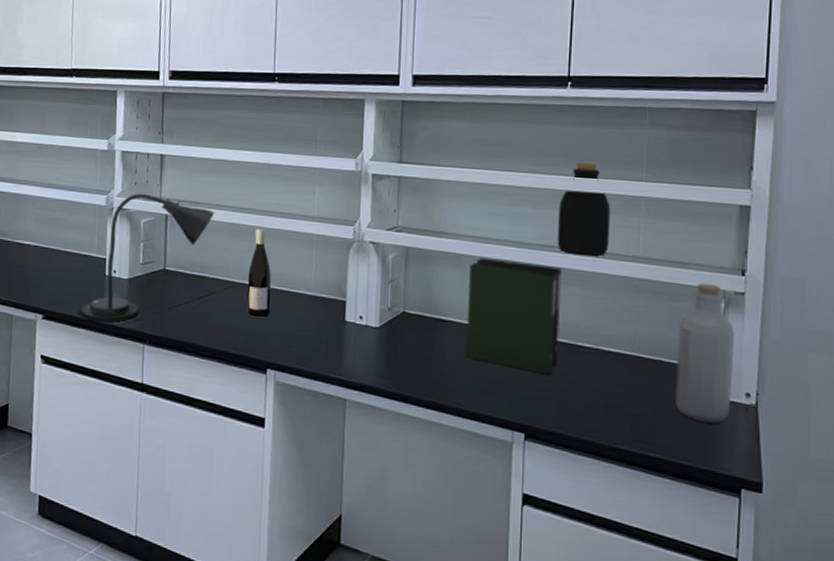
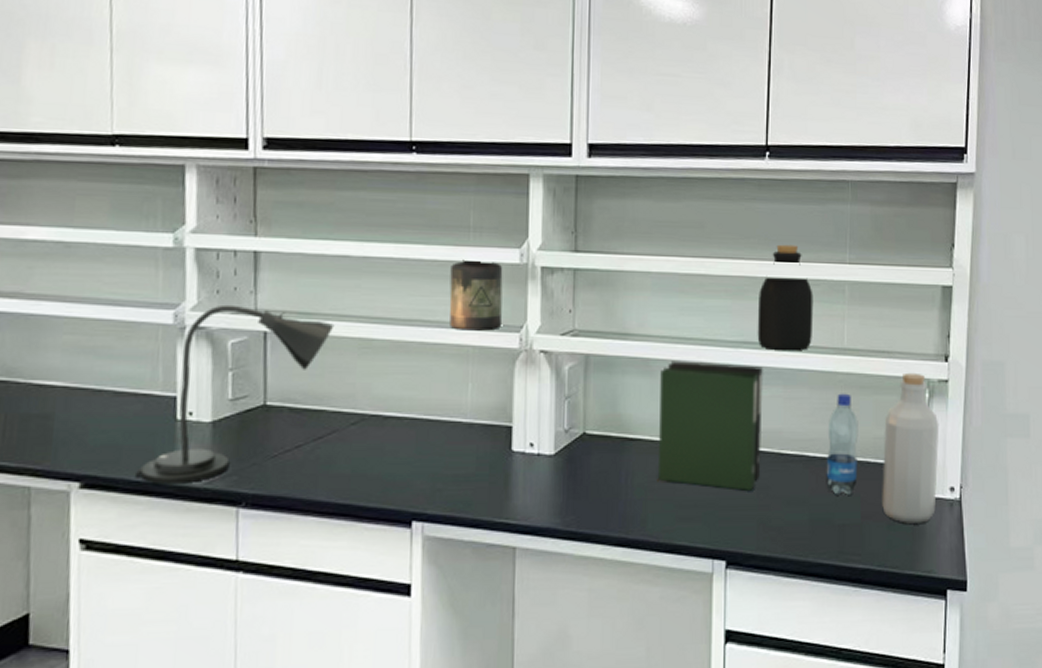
bottle: present [247,228,272,317] -> none [382,343,415,455]
jar: none [299,166,342,223] -> present [449,259,503,331]
bottle: none [620,296,653,389] -> present [826,393,859,495]

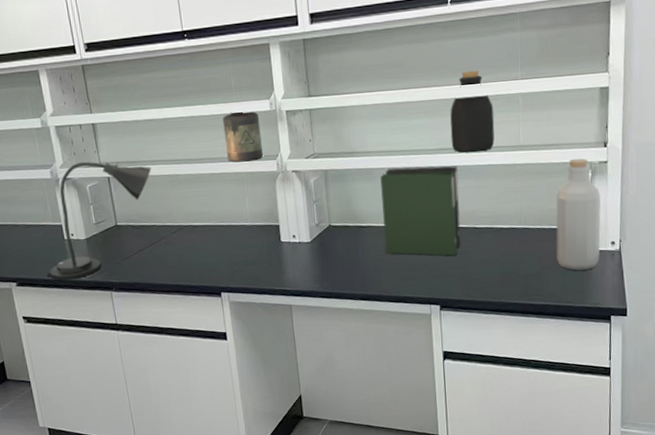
bottle: present [826,393,859,495] -> none [510,179,536,254]

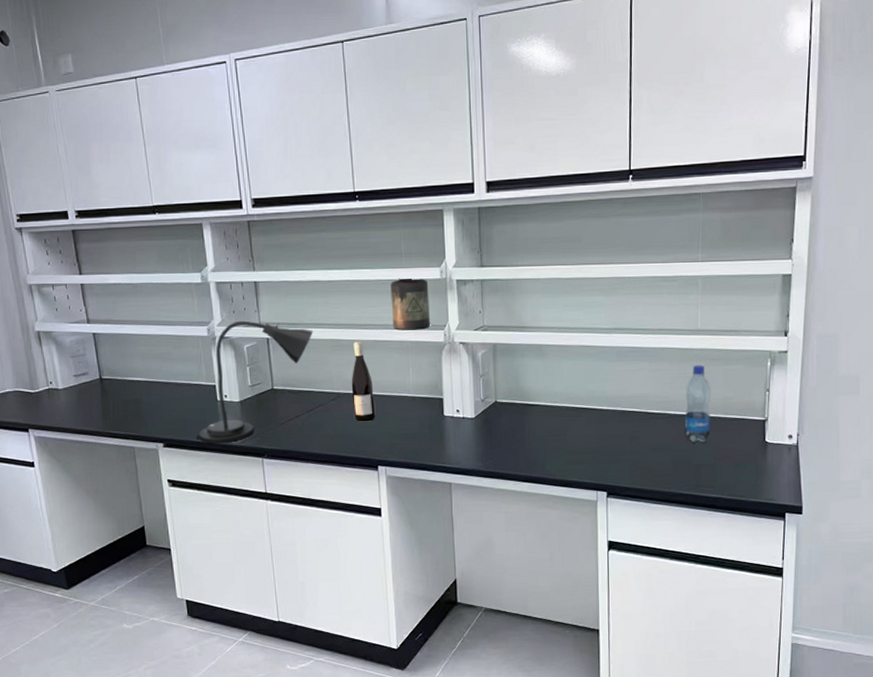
bottle: none [190,175,216,251] -> present [351,341,376,421]
binder: present [380,166,461,256] -> none [551,345,633,441]
bottle: present [450,70,495,153] -> none [626,249,672,333]
bottle: none [510,179,536,254] -> present [684,365,711,443]
bottle: present [556,158,601,271] -> none [731,346,780,463]

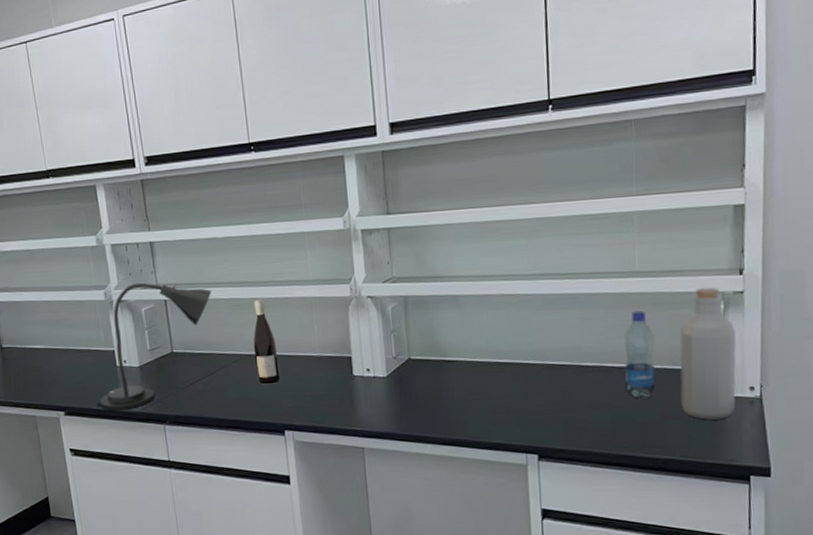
jar: present [390,278,430,331] -> none [291,230,334,286]
bottle: none [731,346,780,463] -> present [679,287,736,420]

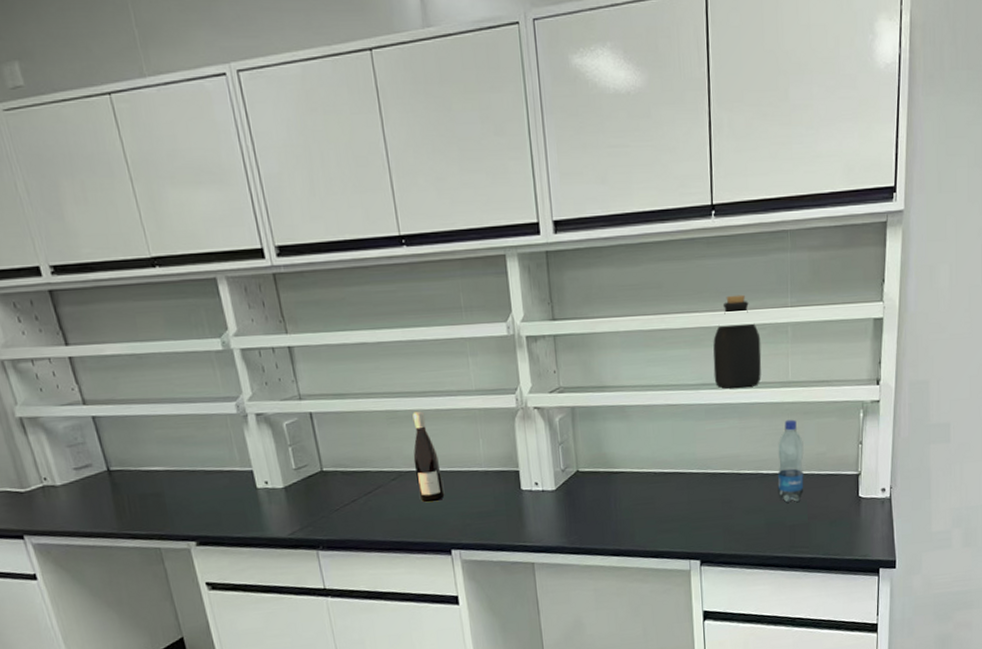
desk lamp: present [97,282,212,411] -> none [235,393,365,538]
bottle: none [551,185,605,279] -> present [713,294,762,389]
bottle: present [679,287,736,420] -> none [824,396,872,520]

